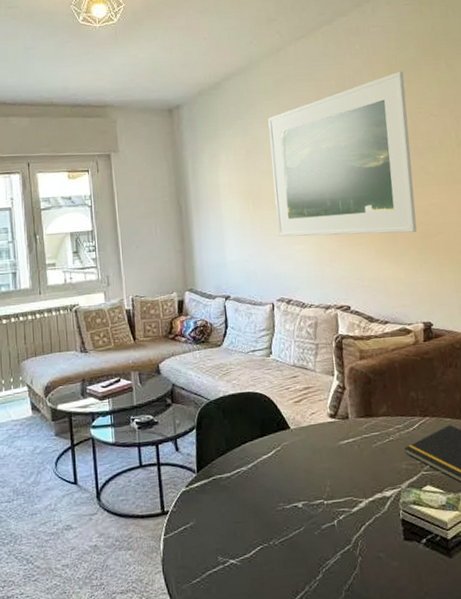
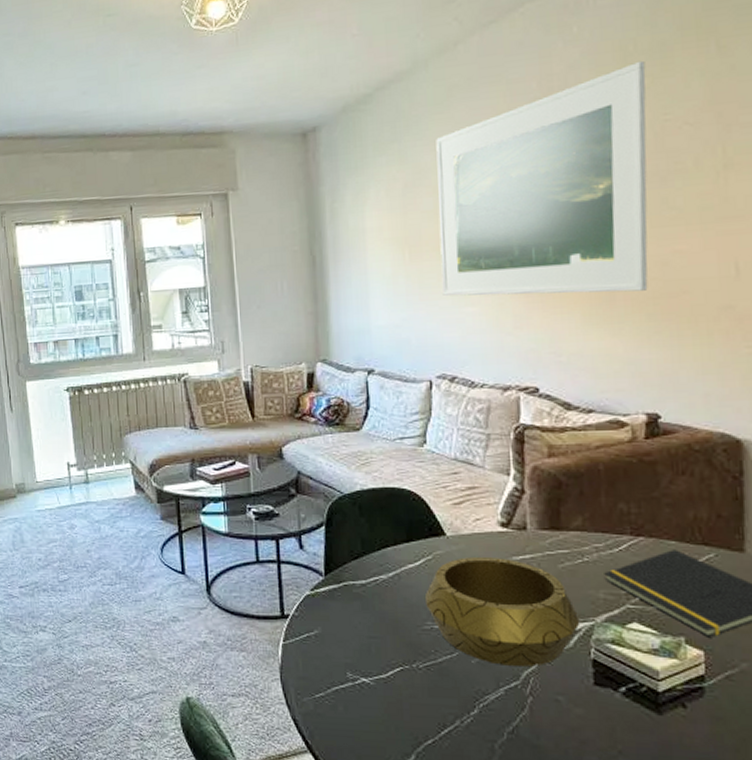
decorative bowl: none [277,443,391,533] -> present [425,557,580,667]

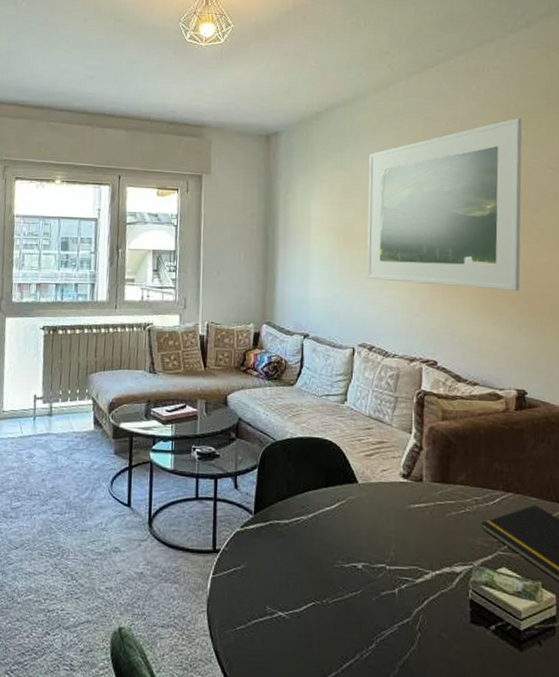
decorative bowl: present [425,557,580,667] -> none [338,503,462,605]

